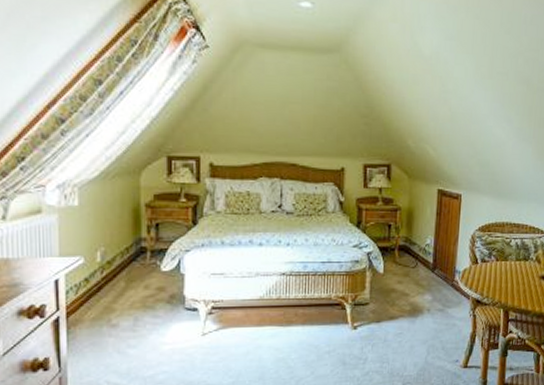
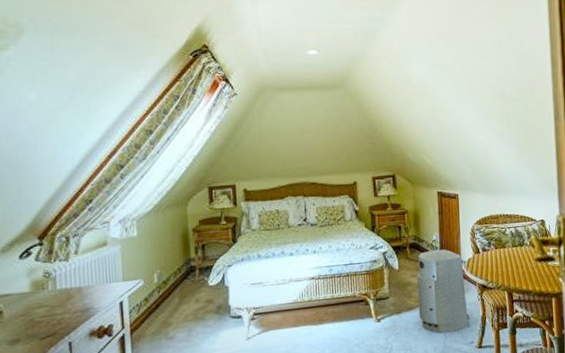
air purifier: none [401,256,459,348] -> present [417,249,470,334]

